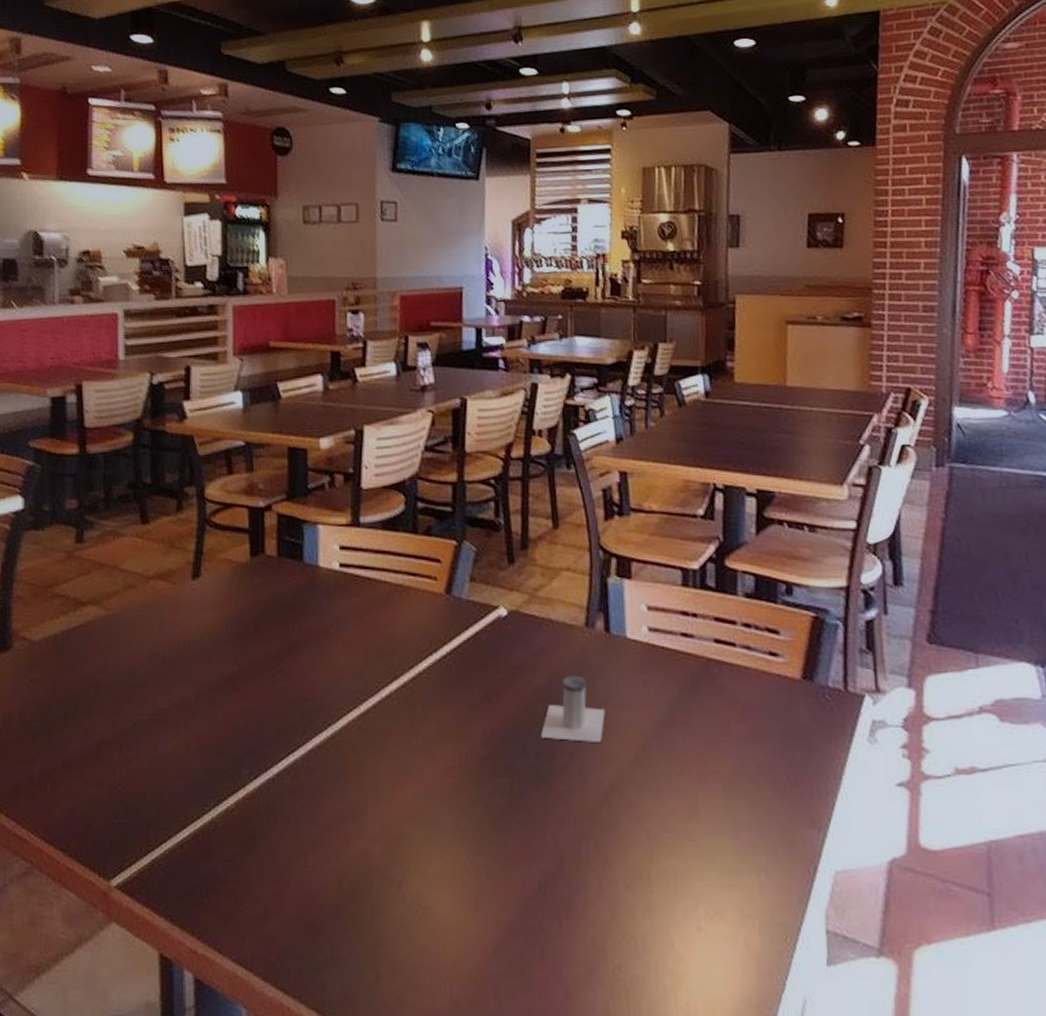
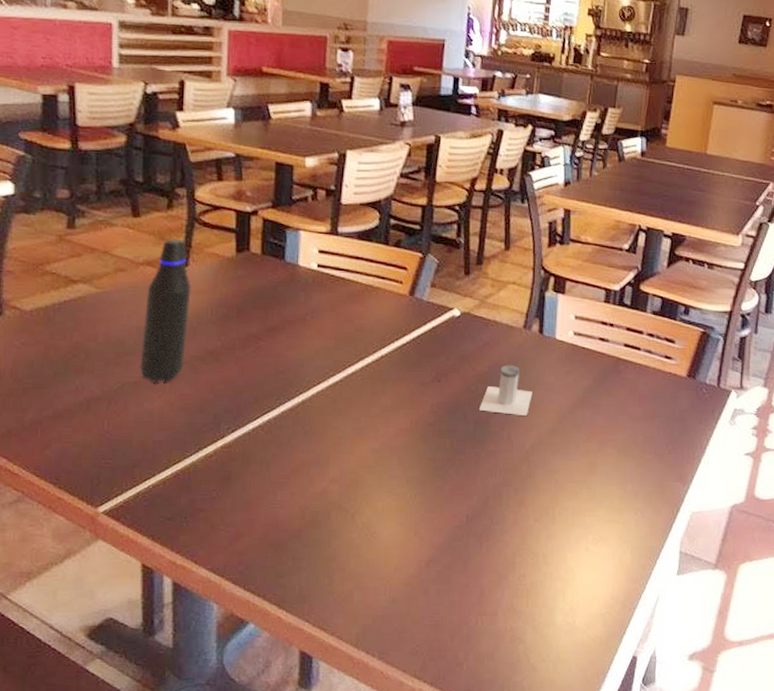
water bottle: none [152,546,204,721] -> present [140,239,191,384]

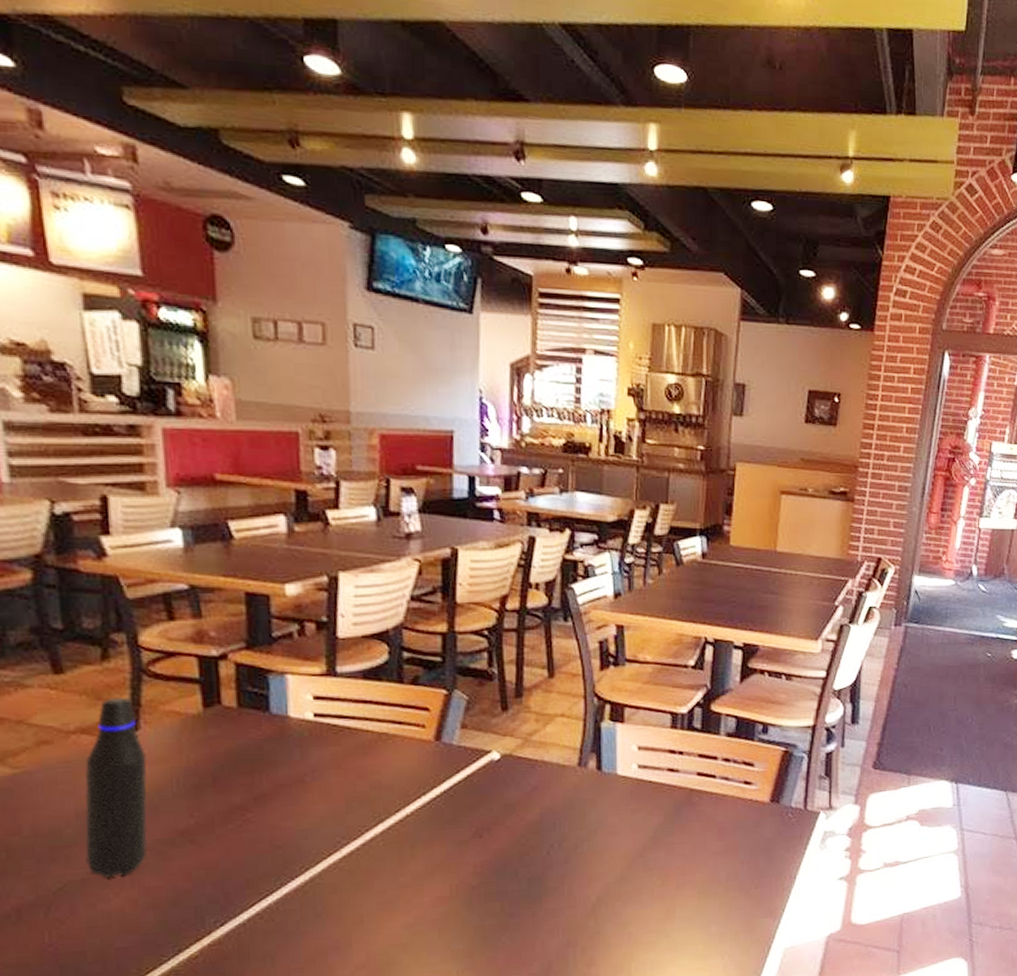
salt shaker: present [479,365,533,416] -> none [532,809,595,866]

